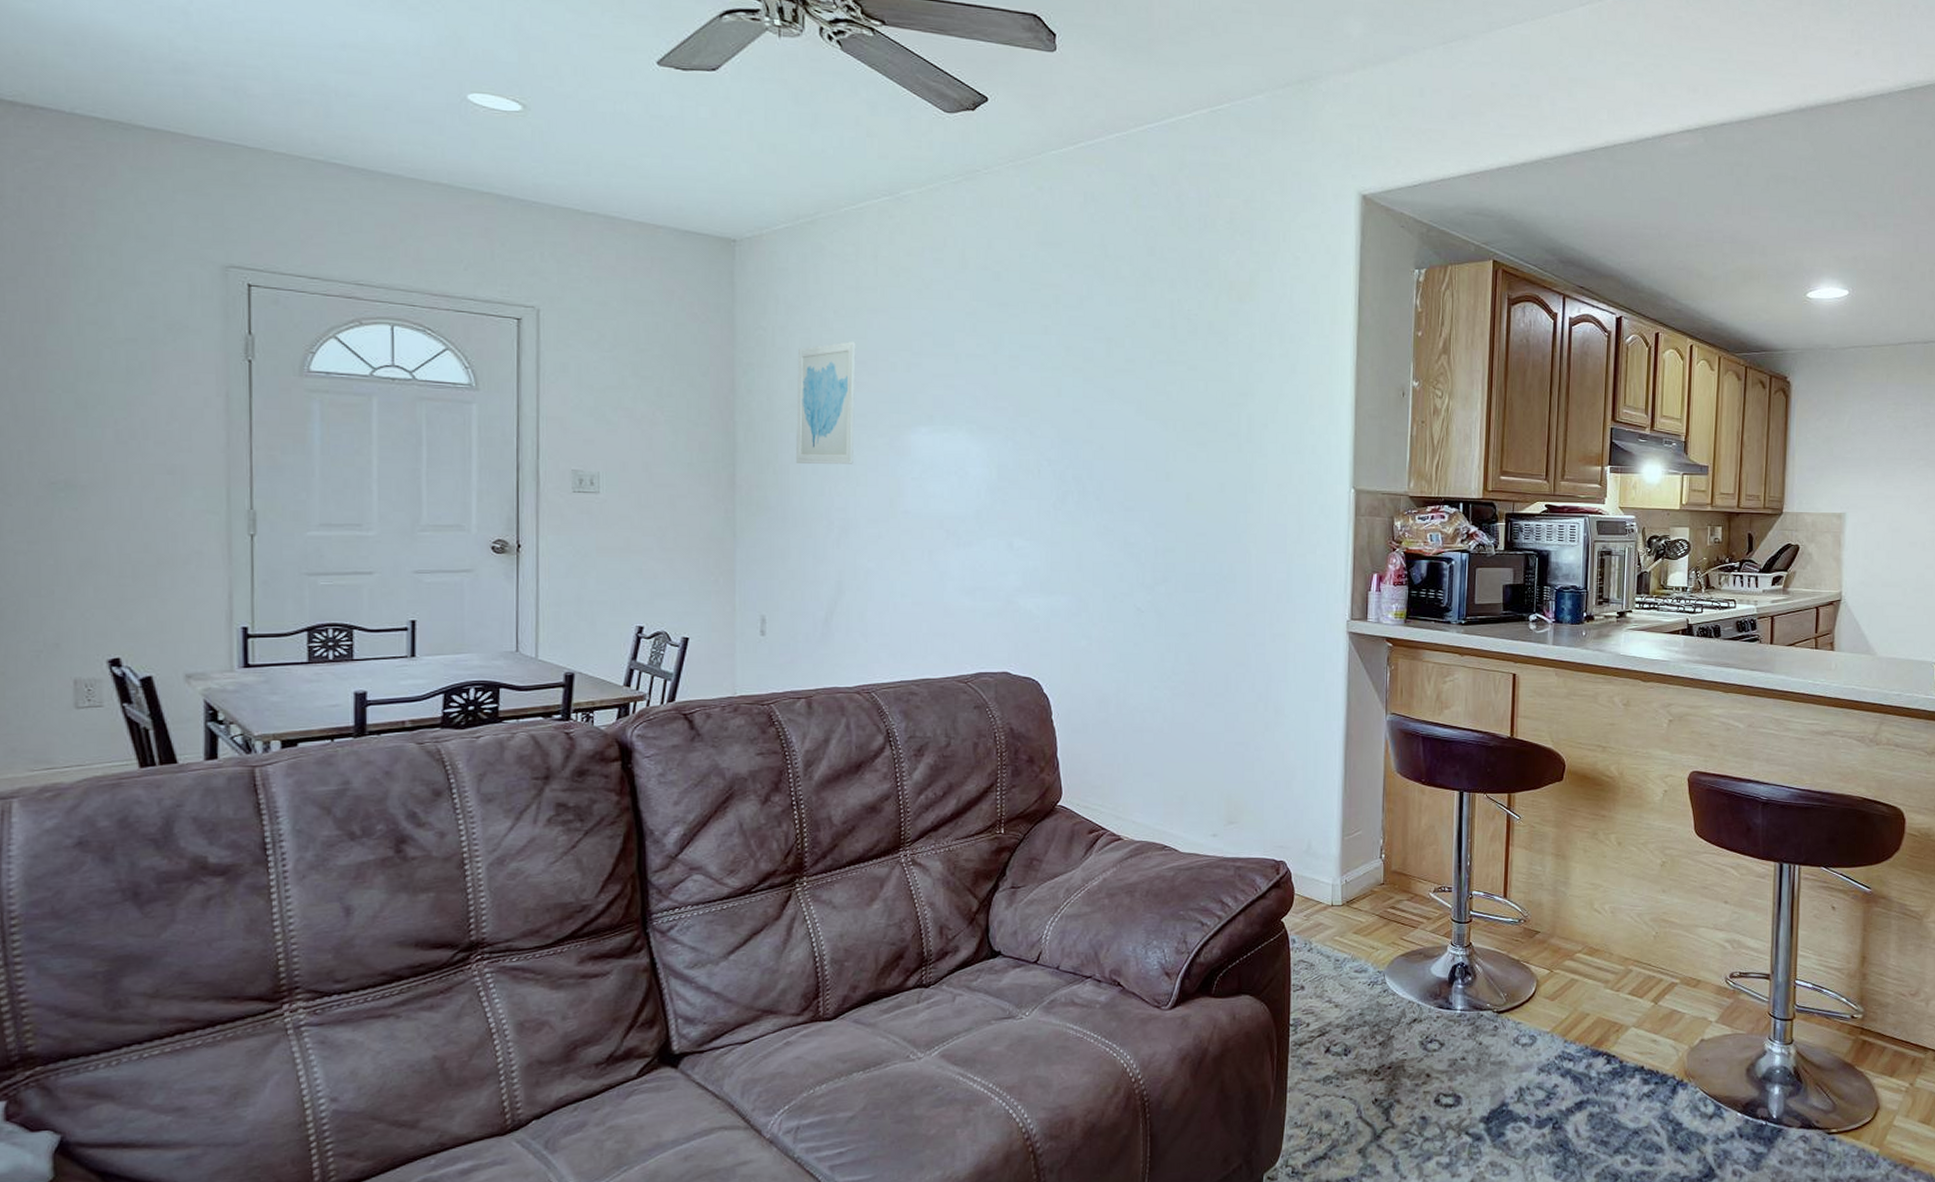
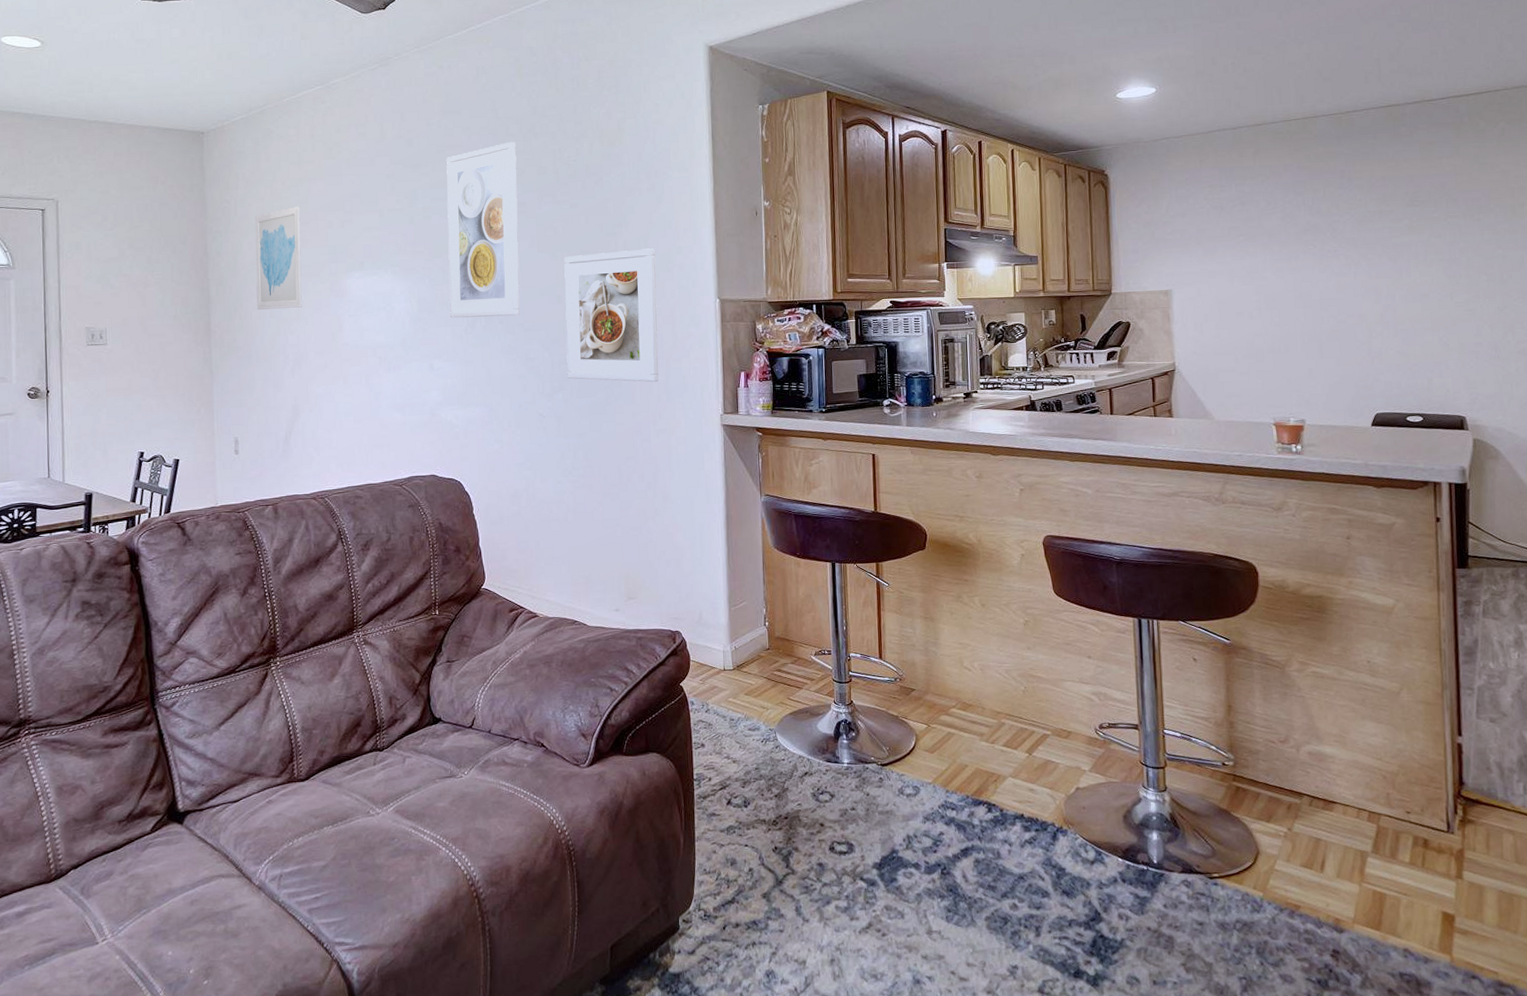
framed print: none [1036,286,1127,492] -> present [446,142,520,318]
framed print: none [1173,425,1284,580] -> present [564,248,659,383]

